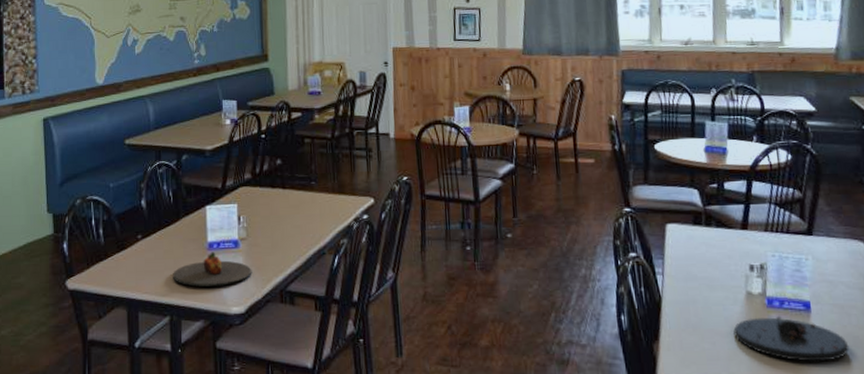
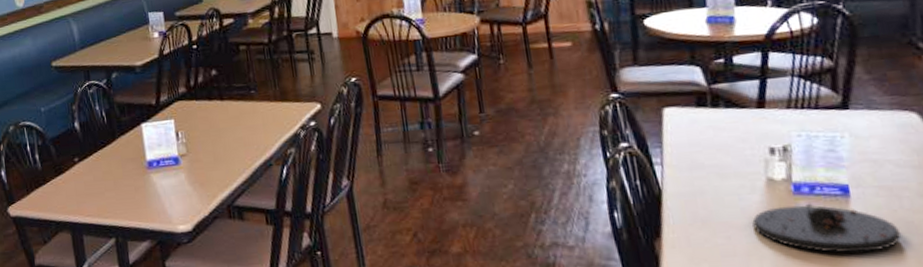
plate: present [173,252,252,287] -> none [114,170,196,207]

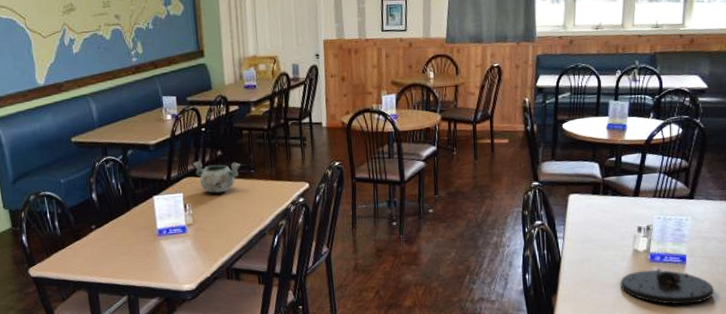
bowl: none [183,82,239,119] -> present [192,161,240,193]

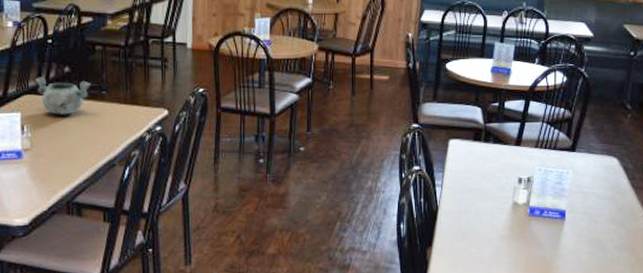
plate: present [620,268,714,305] -> none [498,223,592,263]

